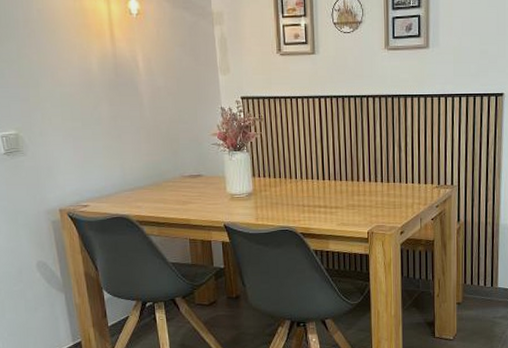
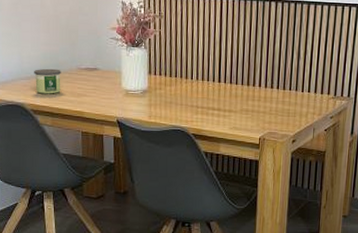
candle: none [137,178,166,204] -> present [34,68,61,94]

